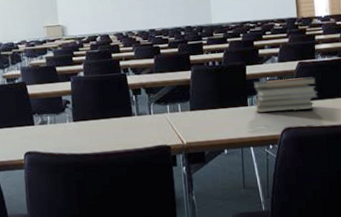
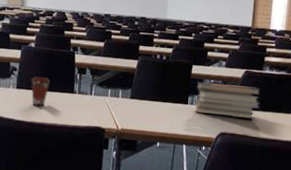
coffee cup: none [86,105,107,136] -> present [31,76,50,106]

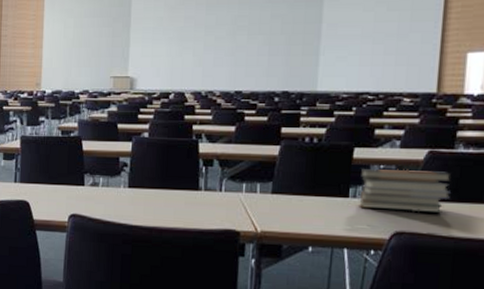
coffee cup: present [31,76,50,106] -> none [145,172,169,207]

